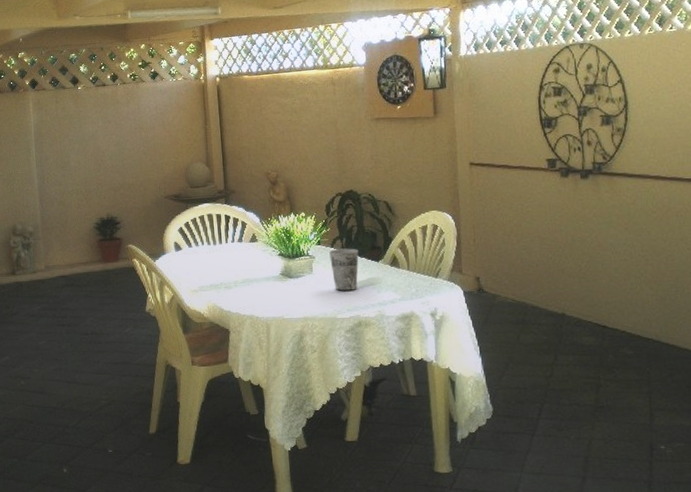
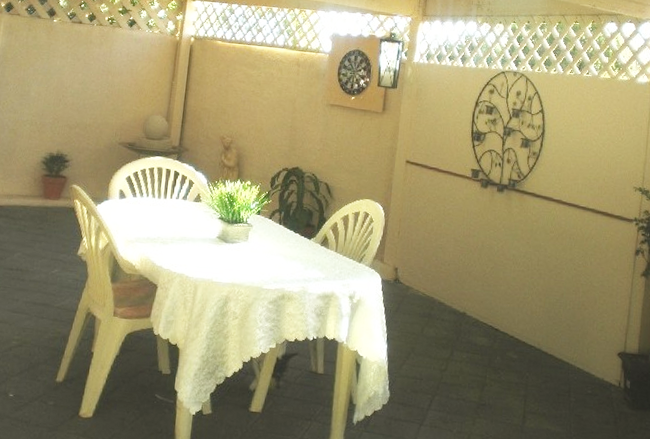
cup: present [329,248,359,292] -> none [266,221,294,264]

